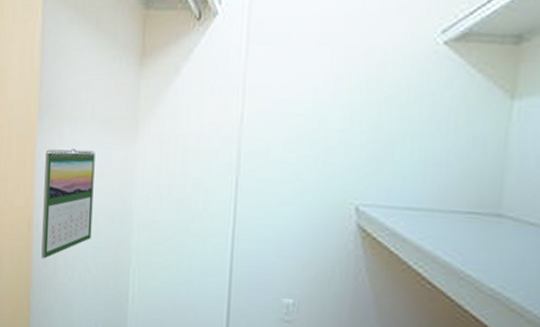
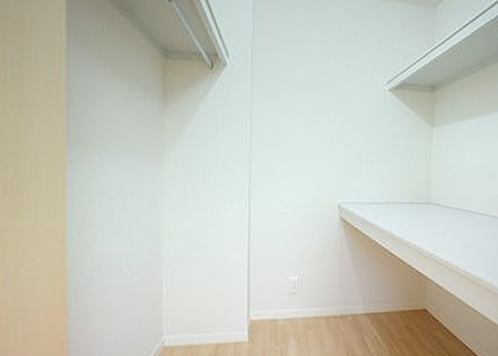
calendar: present [41,148,95,259] -> none [76,173,125,270]

